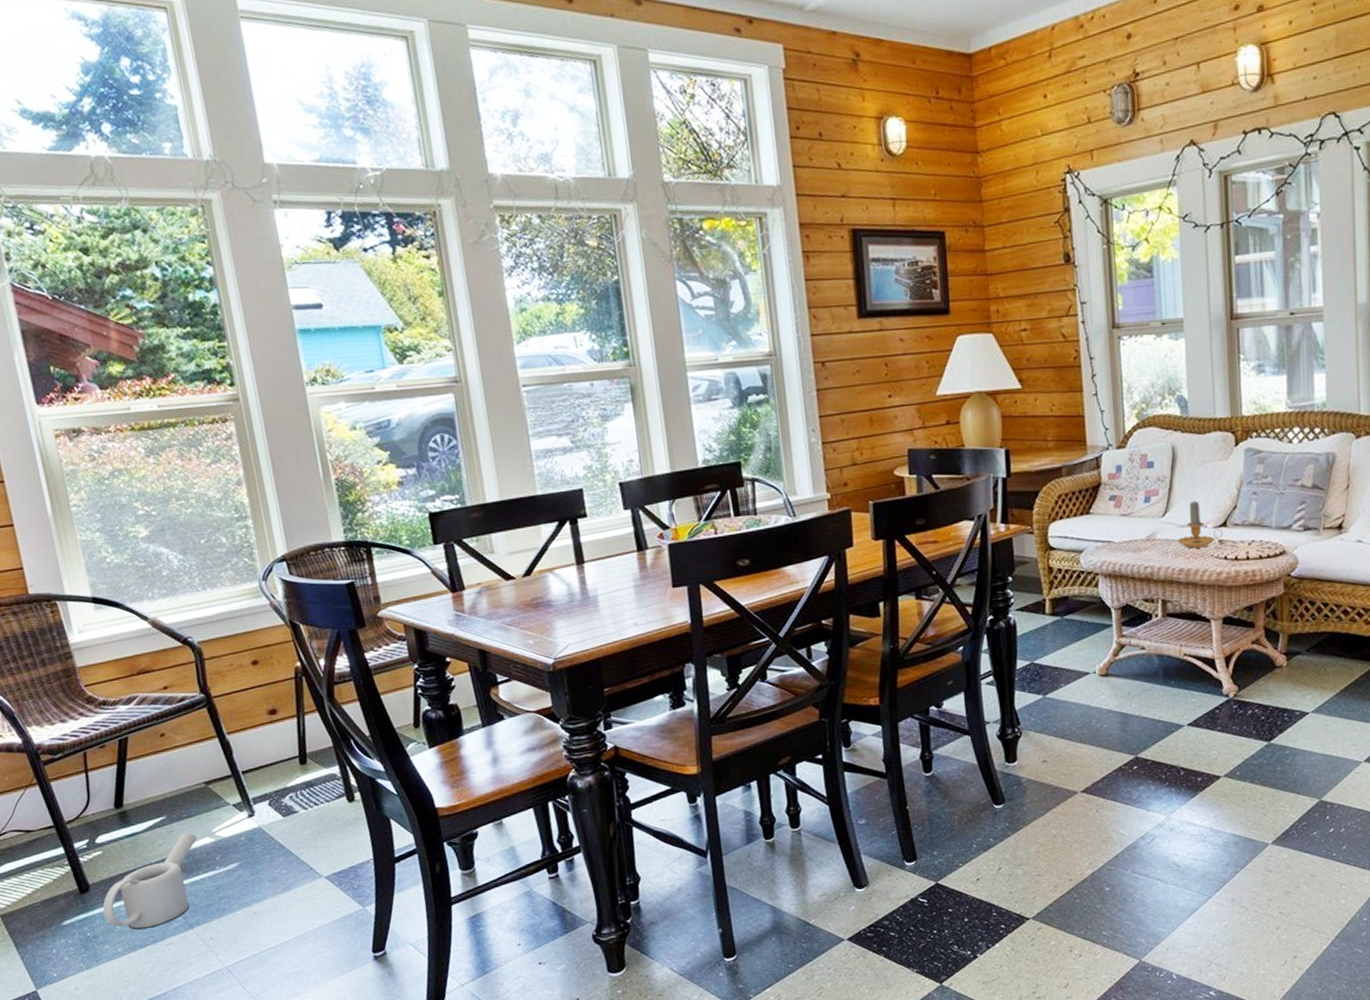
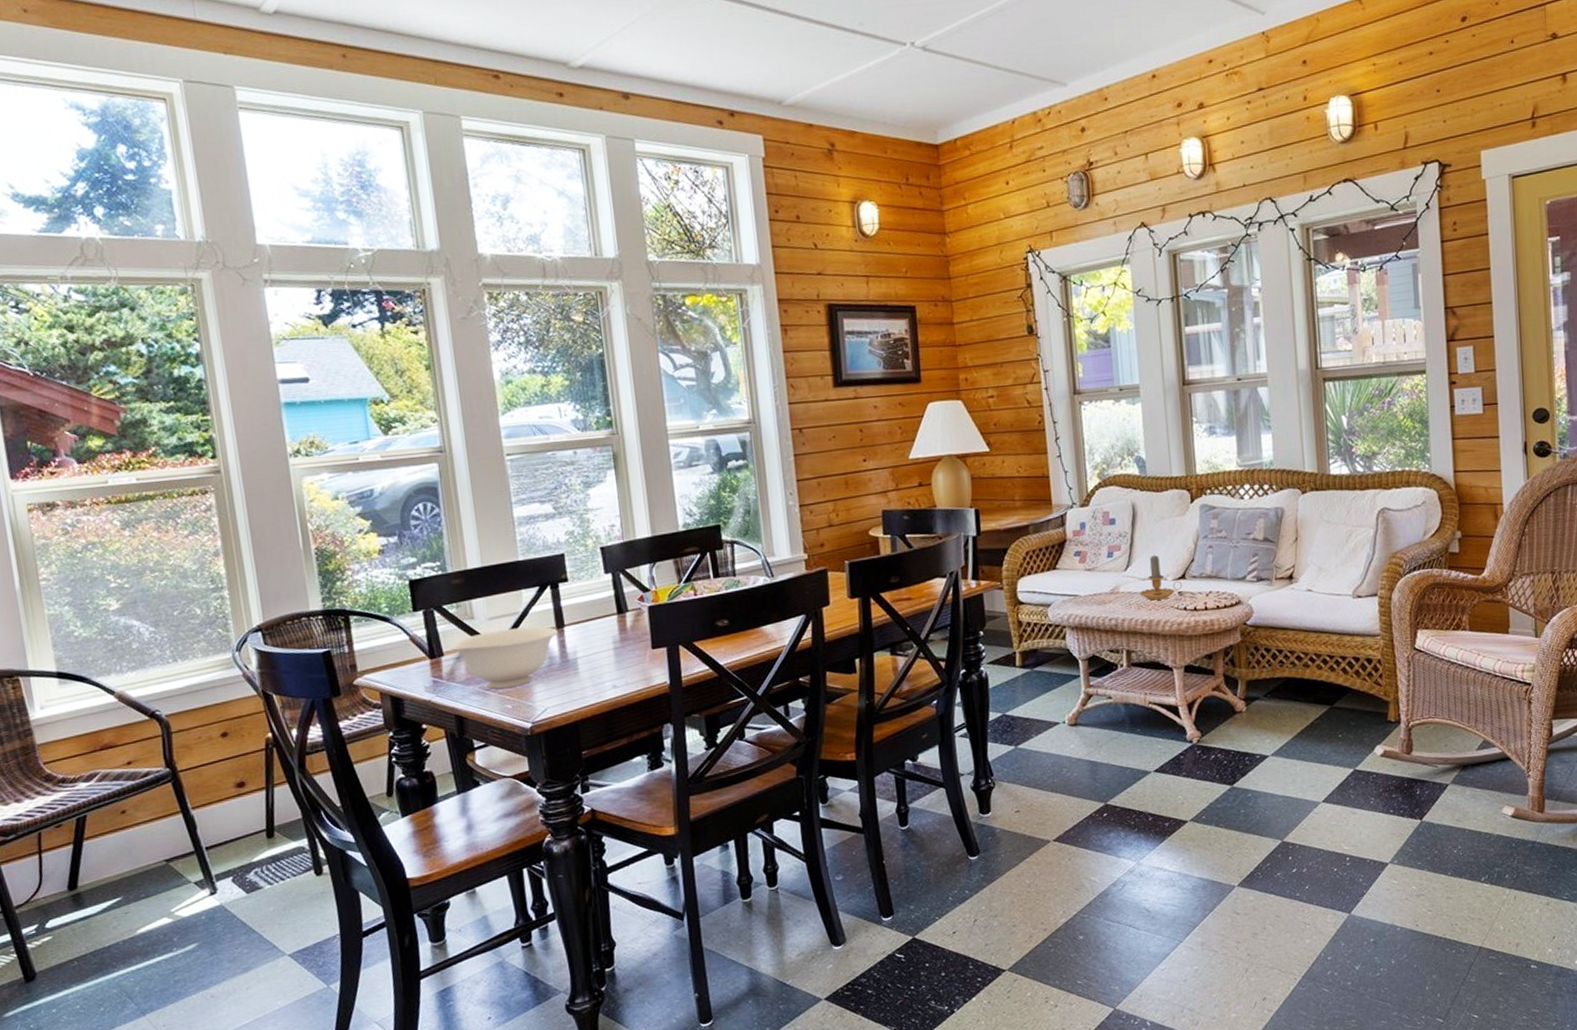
watering can: present [102,832,198,930] -> none [48,913,155,1019]
bowl: none [472,562,579,624] -> present [450,626,559,689]

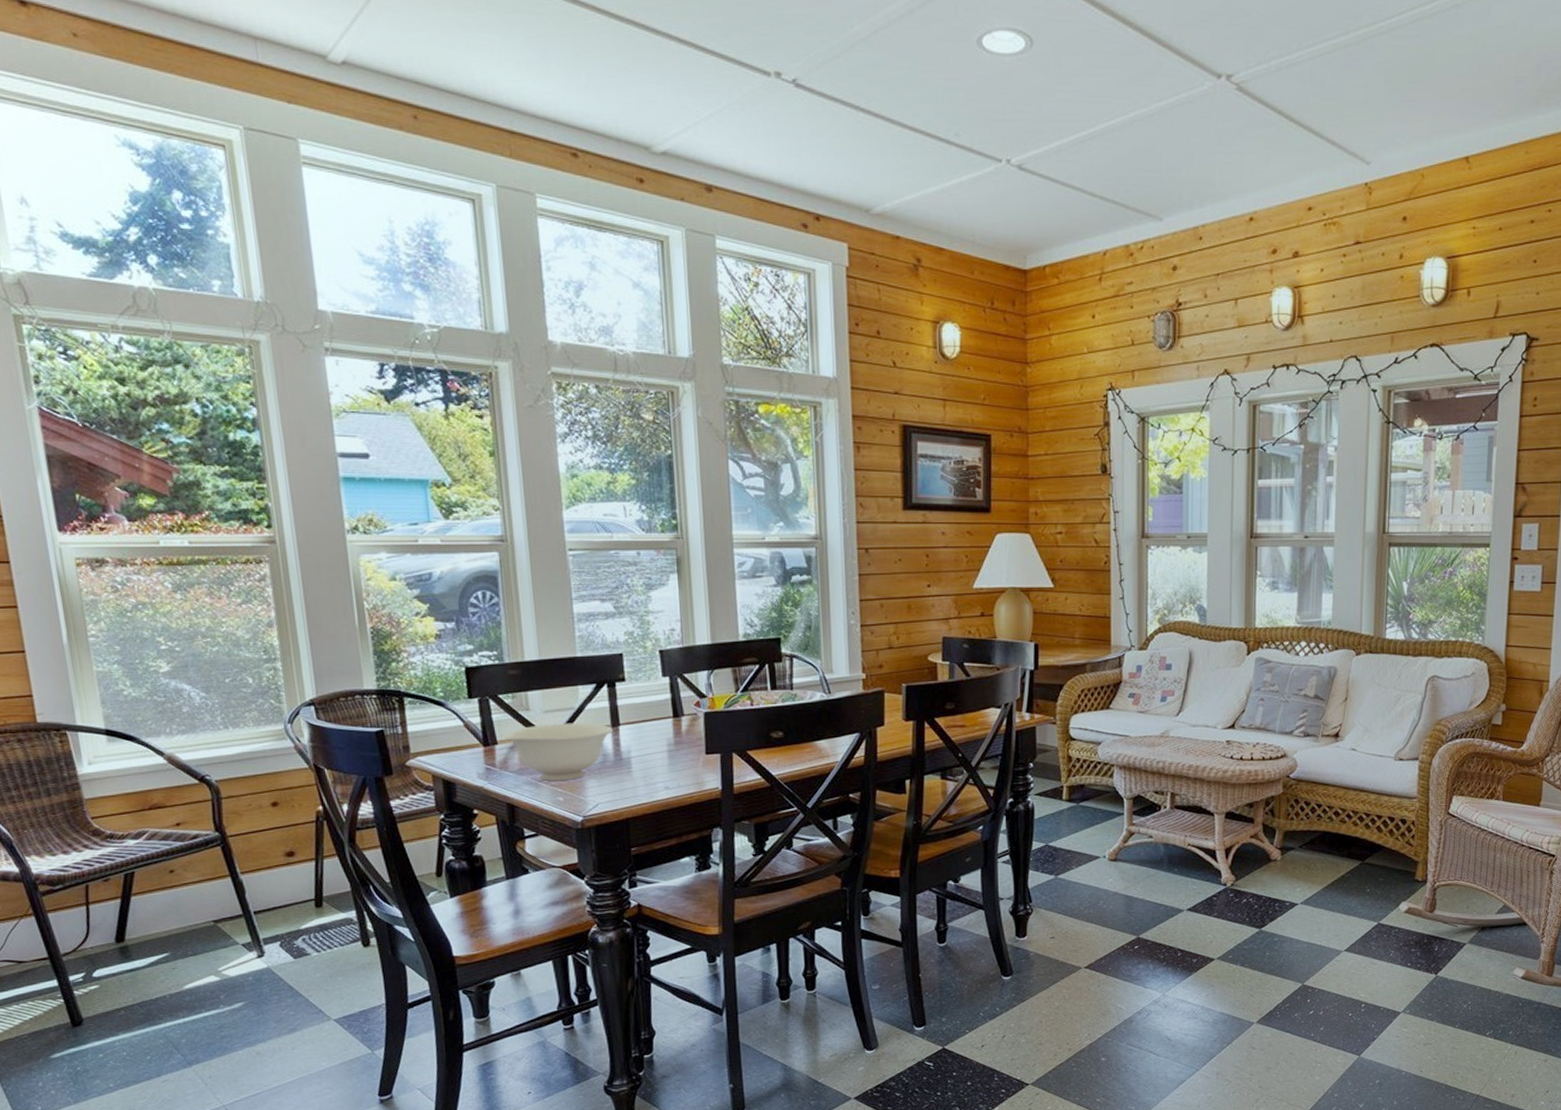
candle: present [1139,554,1182,601] -> none [1188,702,1231,747]

